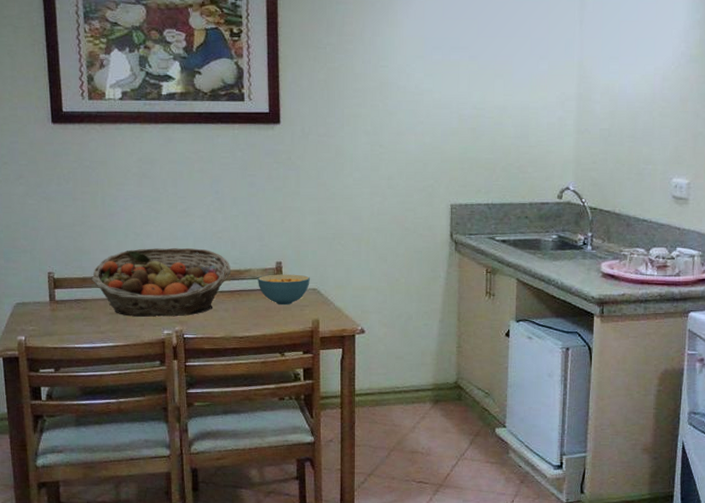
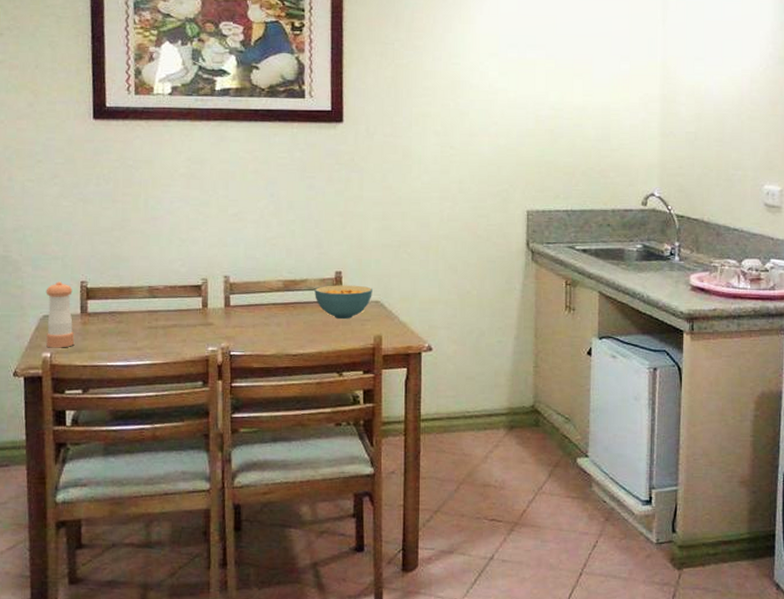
pepper shaker: none [17,272,46,332] -> present [46,281,75,348]
fruit basket: present [91,247,230,317] -> none [129,254,285,332]

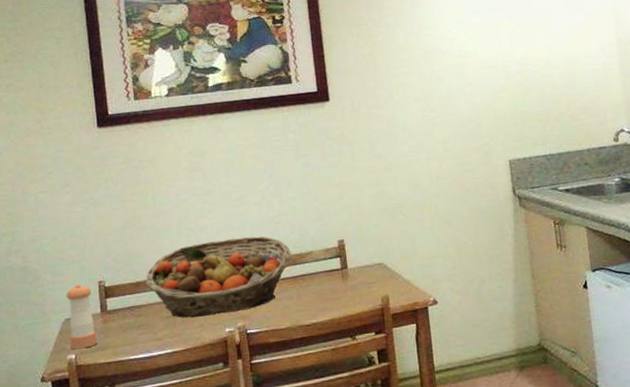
fruit basket: none [129,254,285,332] -> present [145,236,292,318]
cereal bowl: present [314,285,372,320] -> none [320,250,375,286]

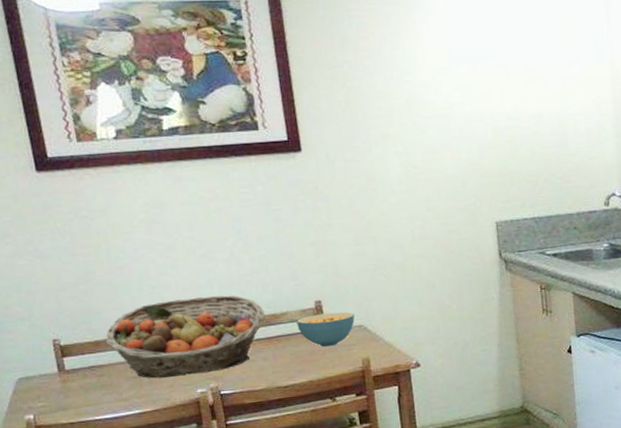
pepper shaker: present [66,284,98,350] -> none [16,342,58,410]
cereal bowl: none [320,250,375,286] -> present [296,312,355,347]

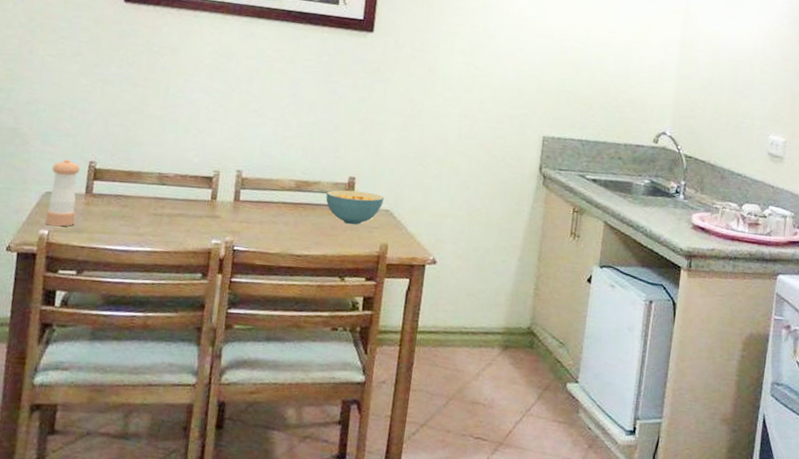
pepper shaker: none [16,342,58,410] -> present [45,159,80,227]
fruit basket: present [105,295,265,379] -> none [138,146,298,226]

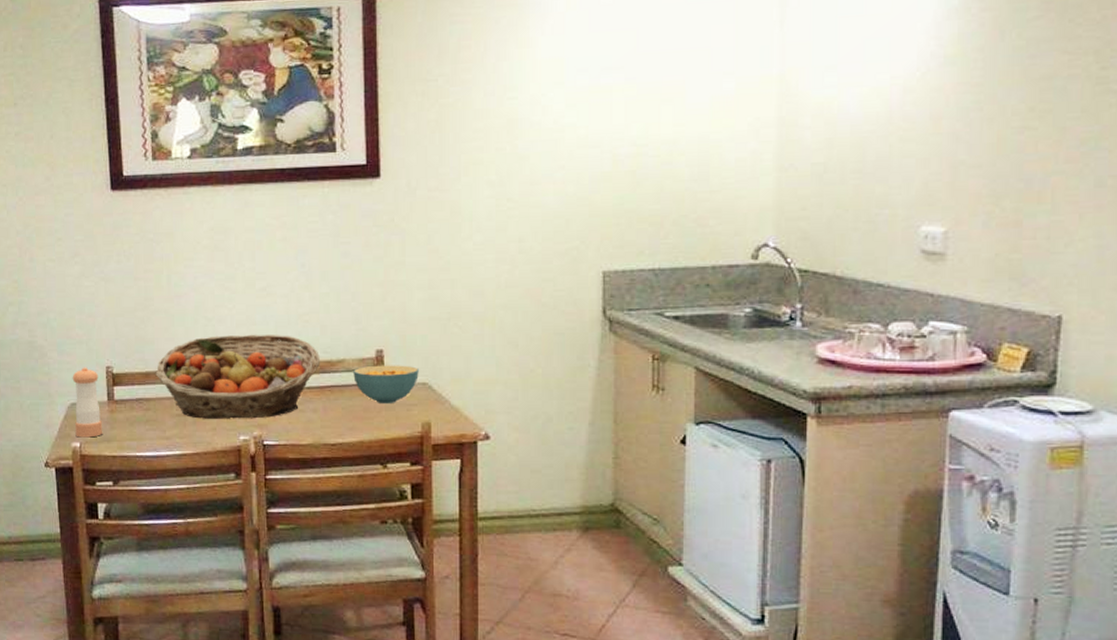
fruit basket: none [138,146,298,226] -> present [155,334,320,419]

